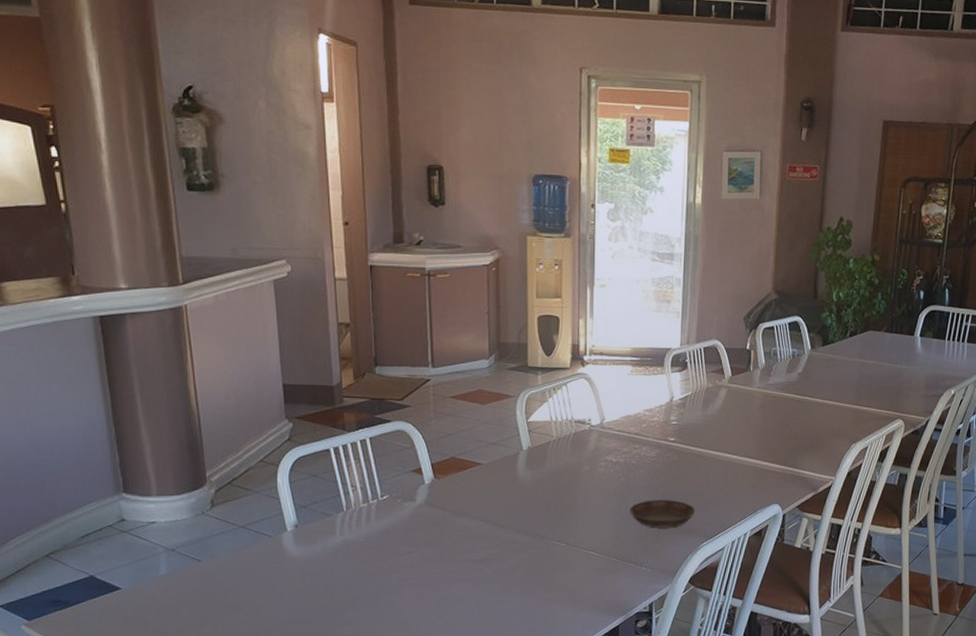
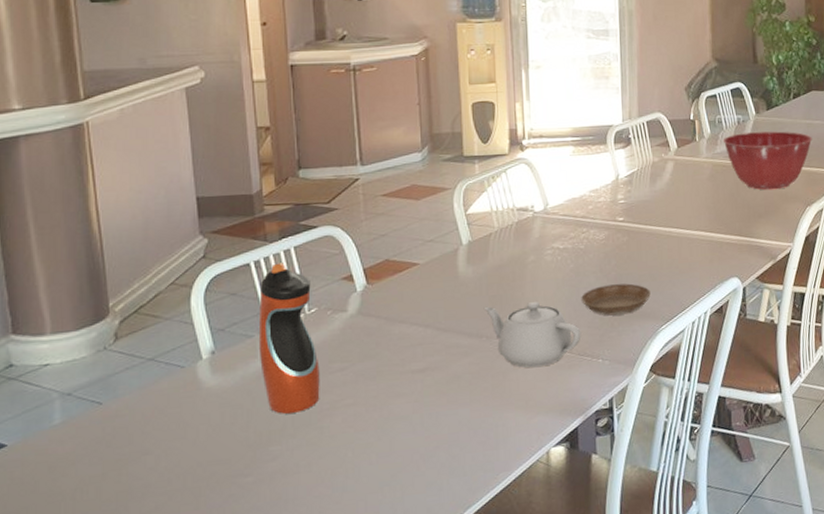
water bottle: none [336,451,390,586] -> present [258,263,320,414]
teapot: none [540,509,628,569] -> present [485,302,582,369]
mixing bowl: none [776,366,865,425] -> present [722,131,813,191]

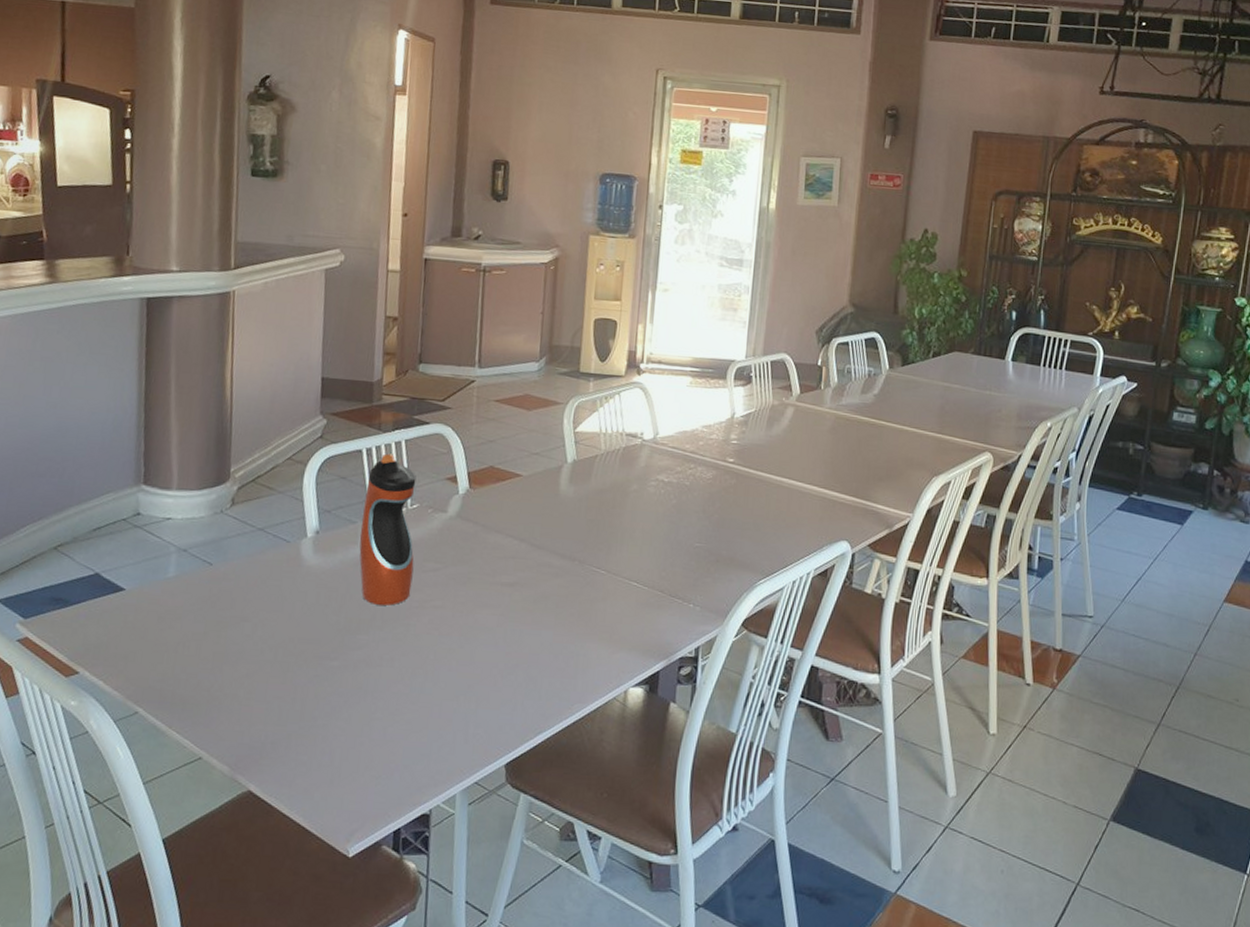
teapot: present [485,302,582,369] -> none [581,529,676,602]
saucer: present [581,283,651,316] -> none [679,527,753,561]
mixing bowl: present [722,131,813,191] -> none [849,387,949,454]

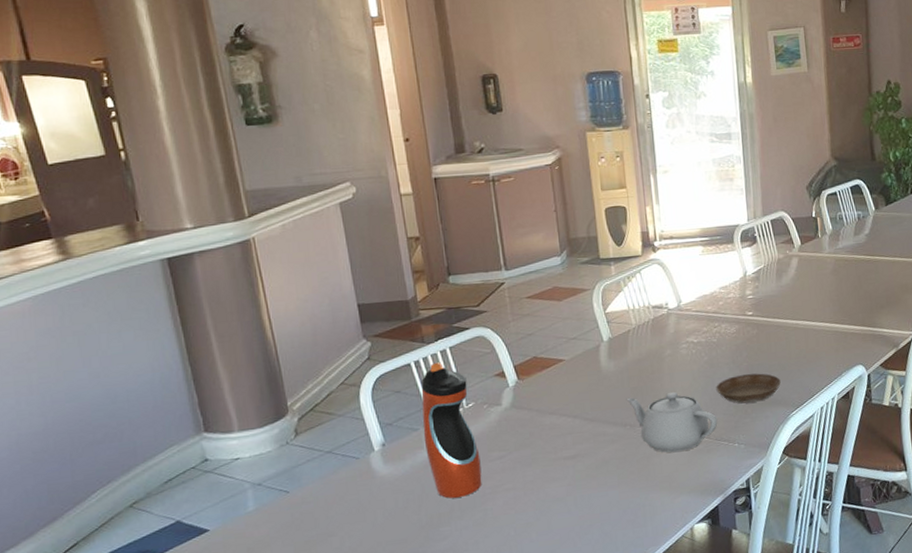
teapot: none [581,529,676,602] -> present [627,392,718,453]
saucer: none [679,527,753,561] -> present [716,373,781,404]

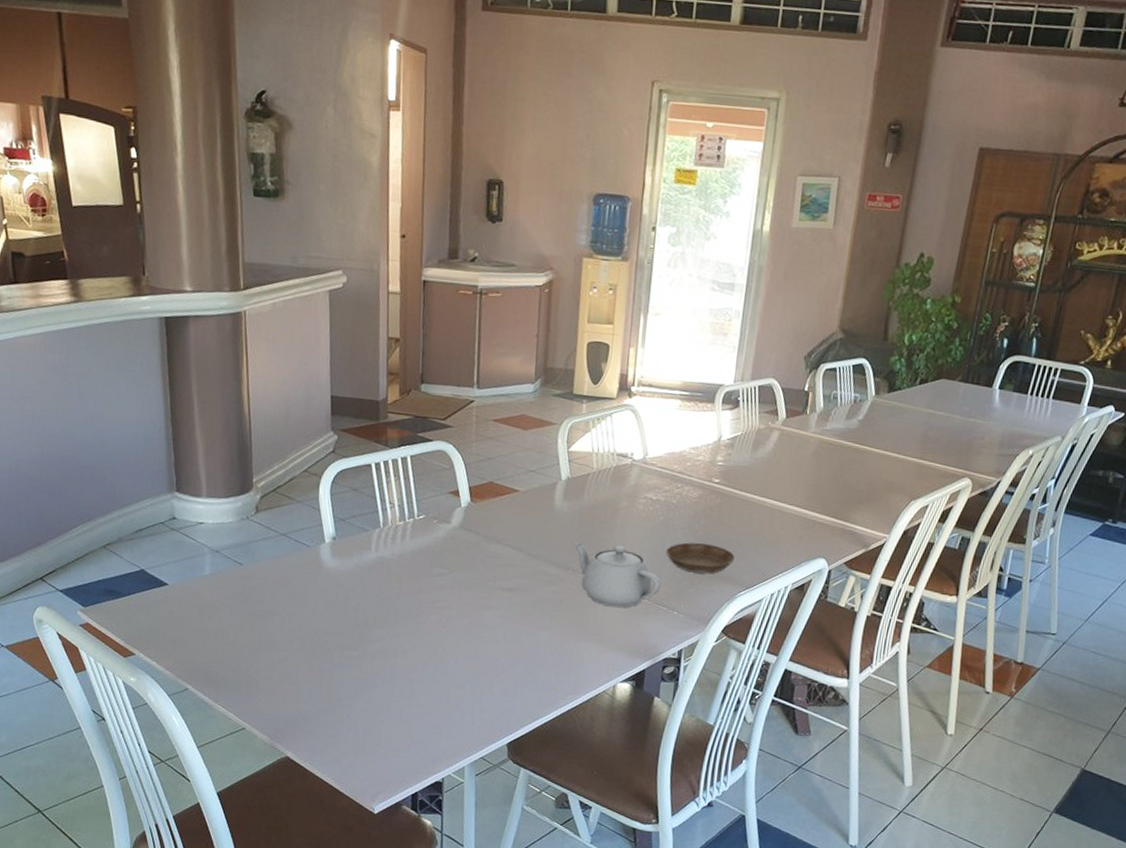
water bottle: present [421,362,482,499] -> none [372,468,422,605]

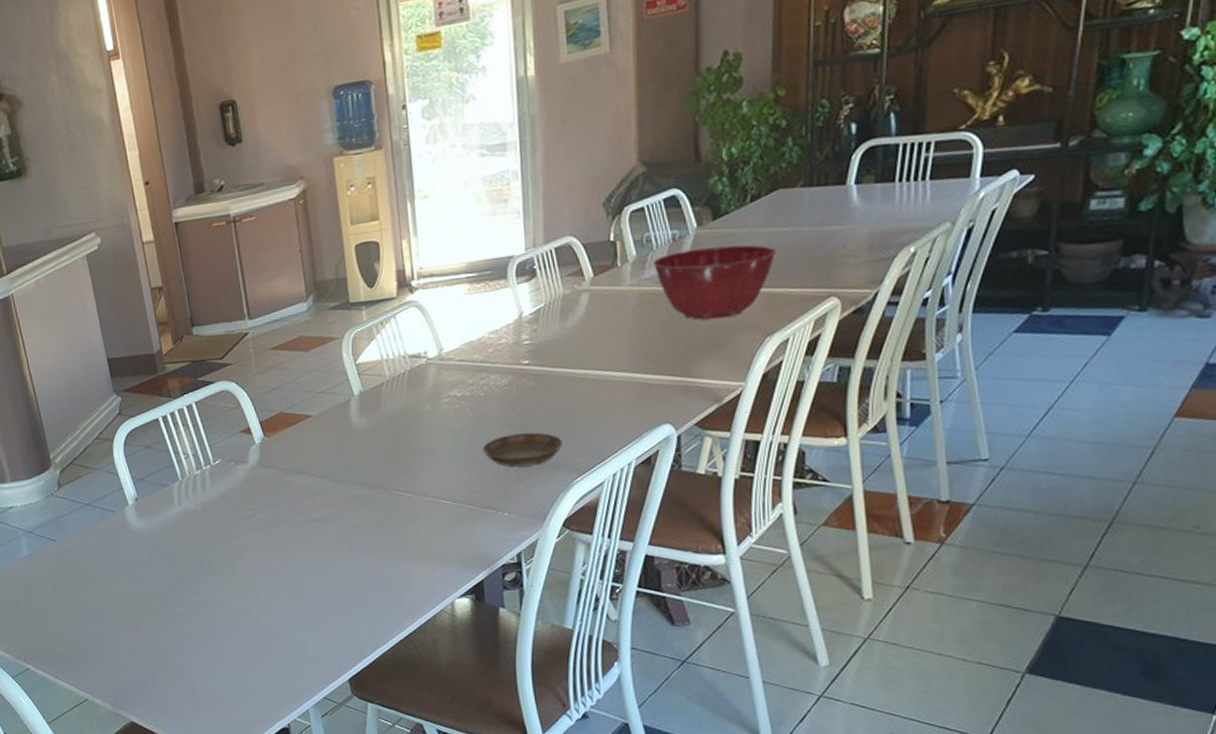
teapot: present [574,542,662,608] -> none [380,453,484,520]
mixing bowl: none [834,412,932,478] -> present [652,244,777,320]

